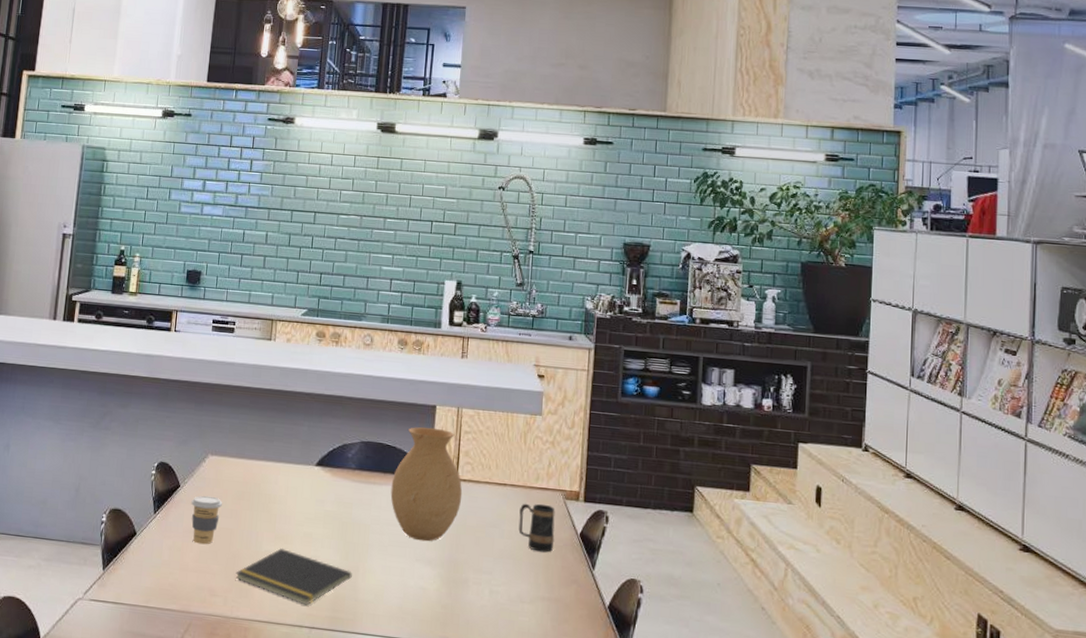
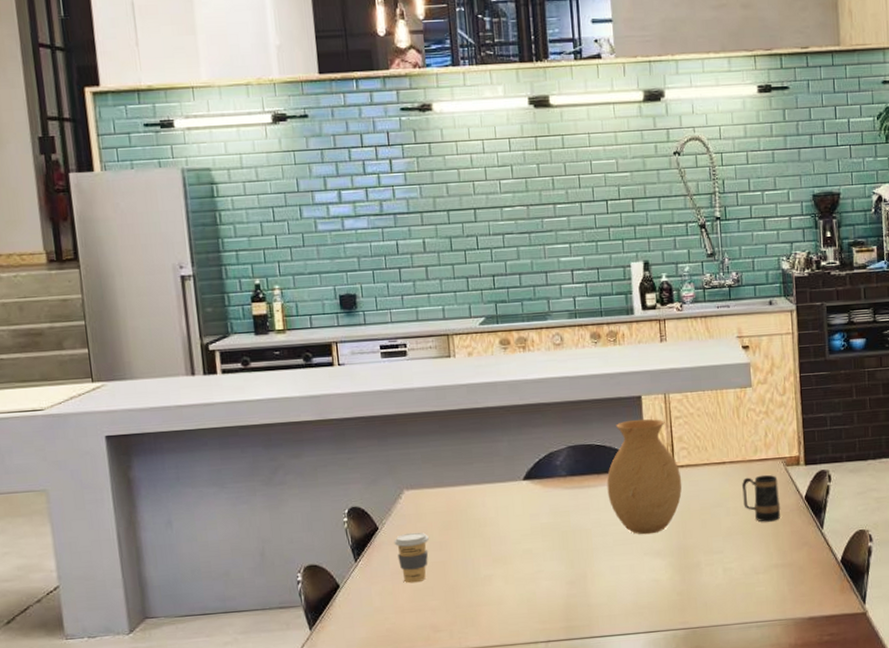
notepad: present [235,547,352,606] -> none [457,569,581,621]

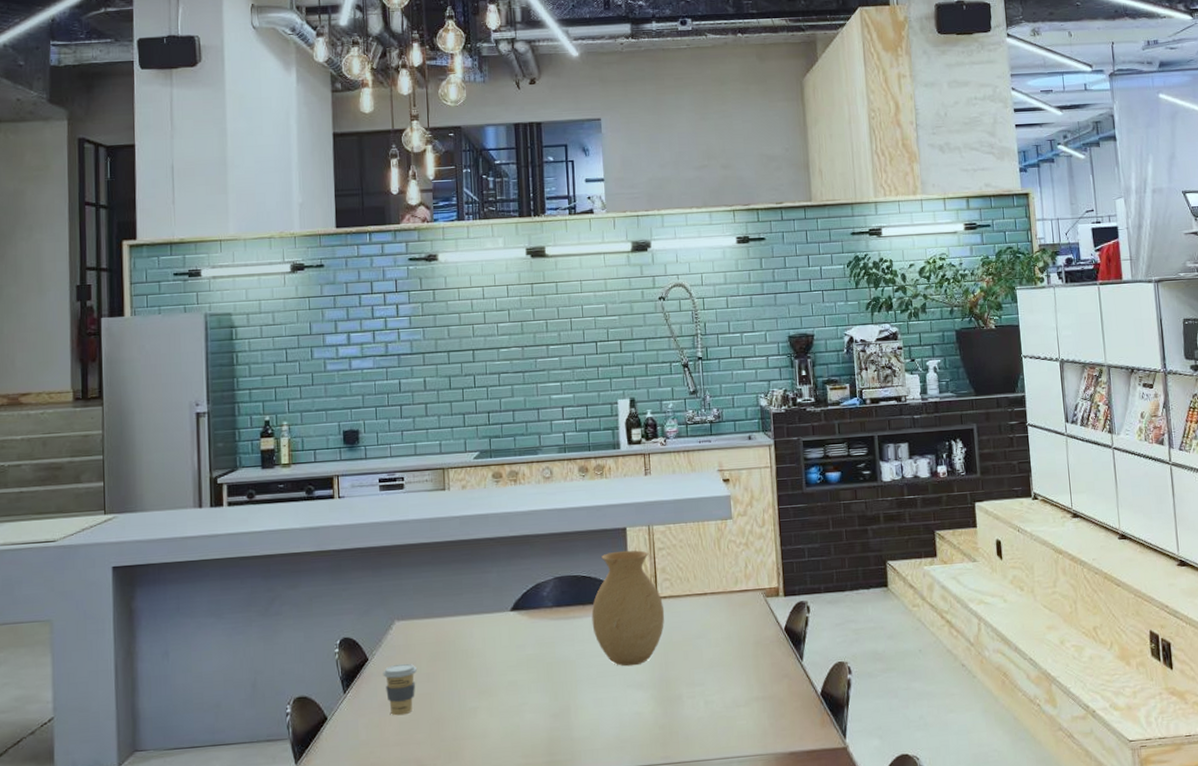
mug: present [742,474,781,522] -> none [723,606,761,654]

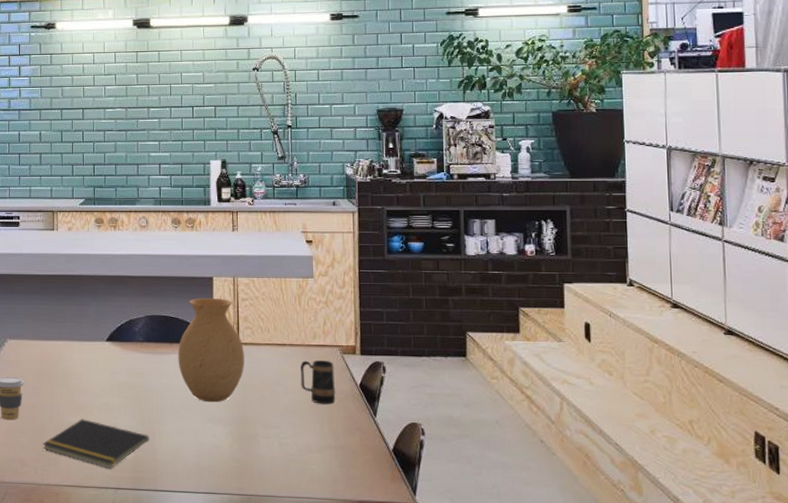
notepad: none [441,701,564,756] -> present [42,418,149,469]
mug: none [723,606,761,654] -> present [300,359,336,404]

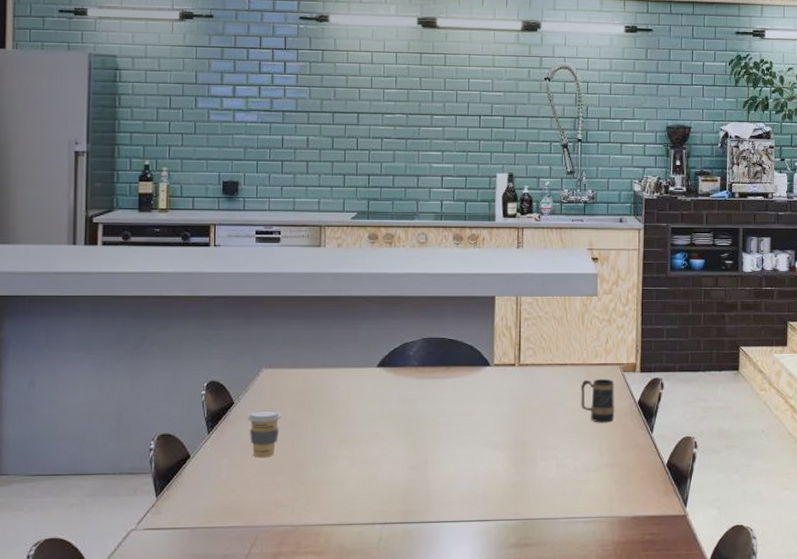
notepad: present [42,418,149,469] -> none [301,451,422,503]
vase: present [178,297,245,403] -> none [455,318,526,427]

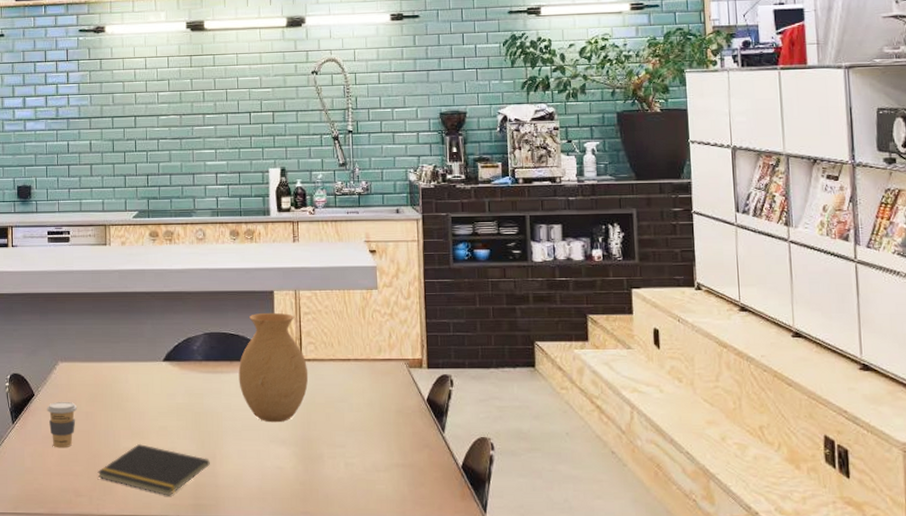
notepad: none [301,451,422,503] -> present [97,443,210,496]
vase: none [455,318,526,427] -> present [238,312,309,423]
mug: present [581,378,615,423] -> none [366,374,403,421]

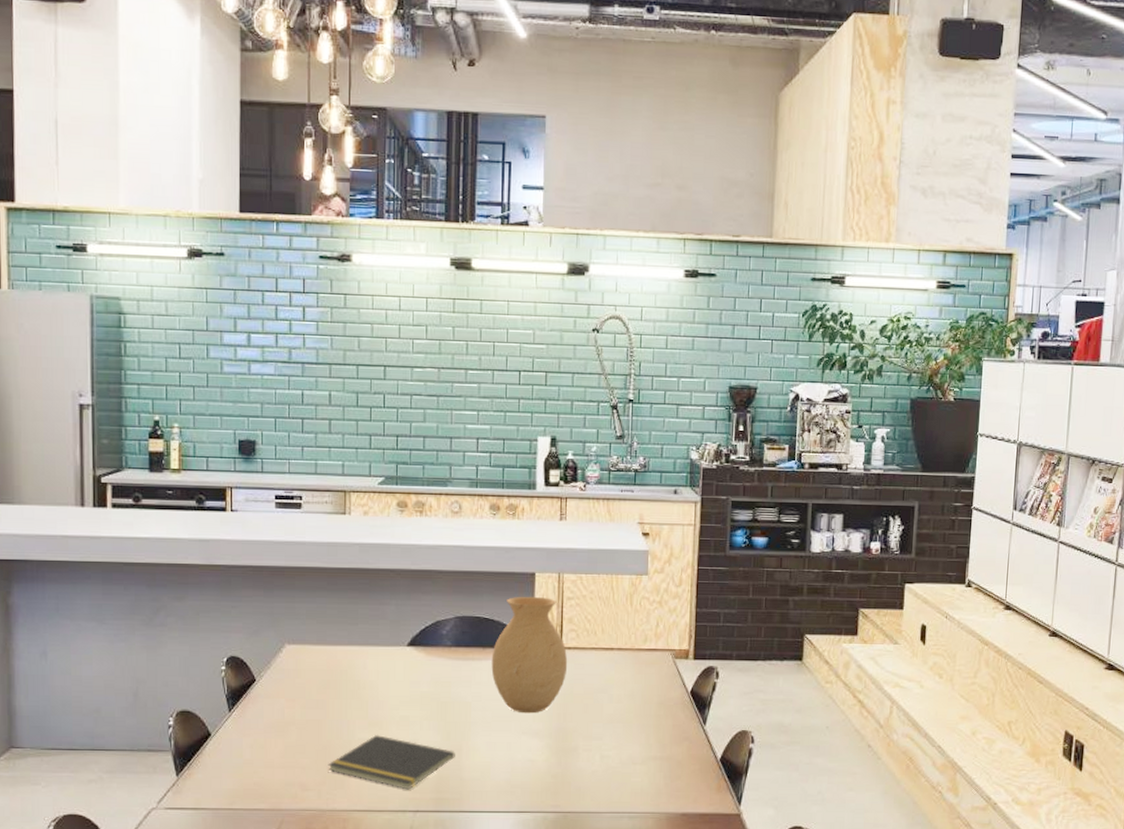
coffee cup: present [47,401,77,448] -> none [270,687,306,739]

